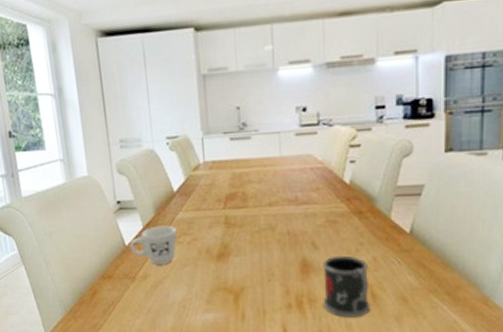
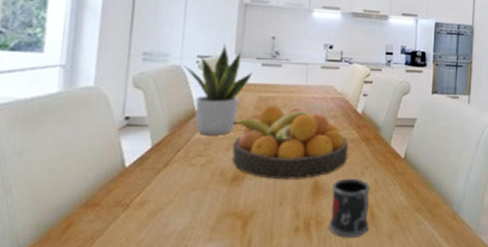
mug: present [129,225,177,265] -> none [130,146,191,189]
potted plant: none [155,121,222,215] -> present [183,43,252,135]
fruit bowl: none [209,181,338,257] -> present [232,105,349,180]

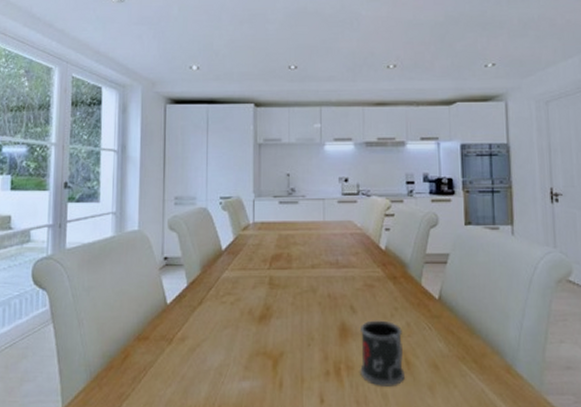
potted plant: present [183,43,252,135] -> none [208,184,271,274]
fruit bowl: present [232,105,349,180] -> none [256,243,374,320]

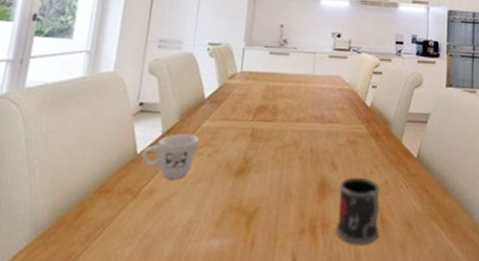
mug: none [171,284,221,326] -> present [141,133,199,178]

